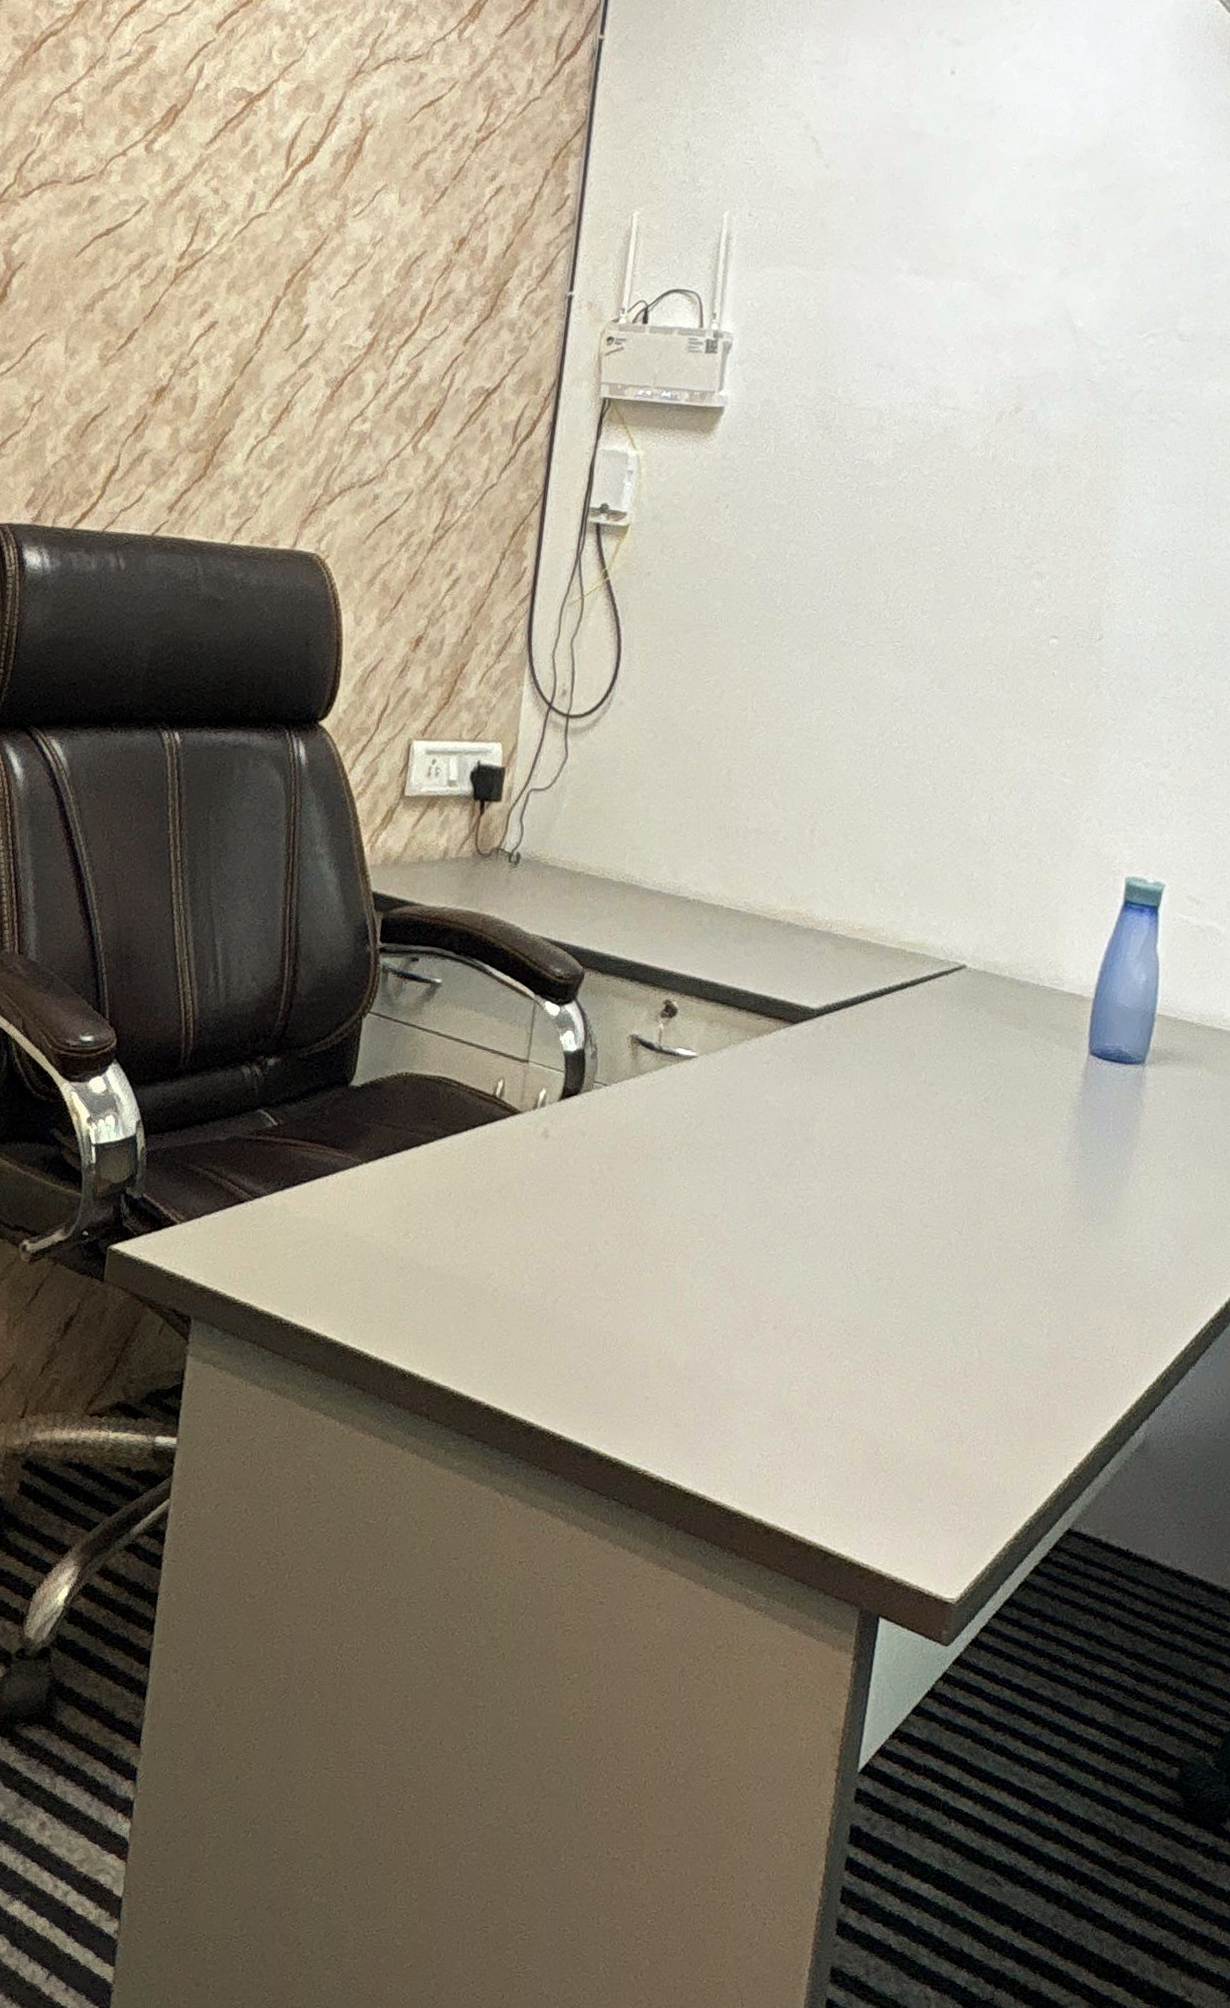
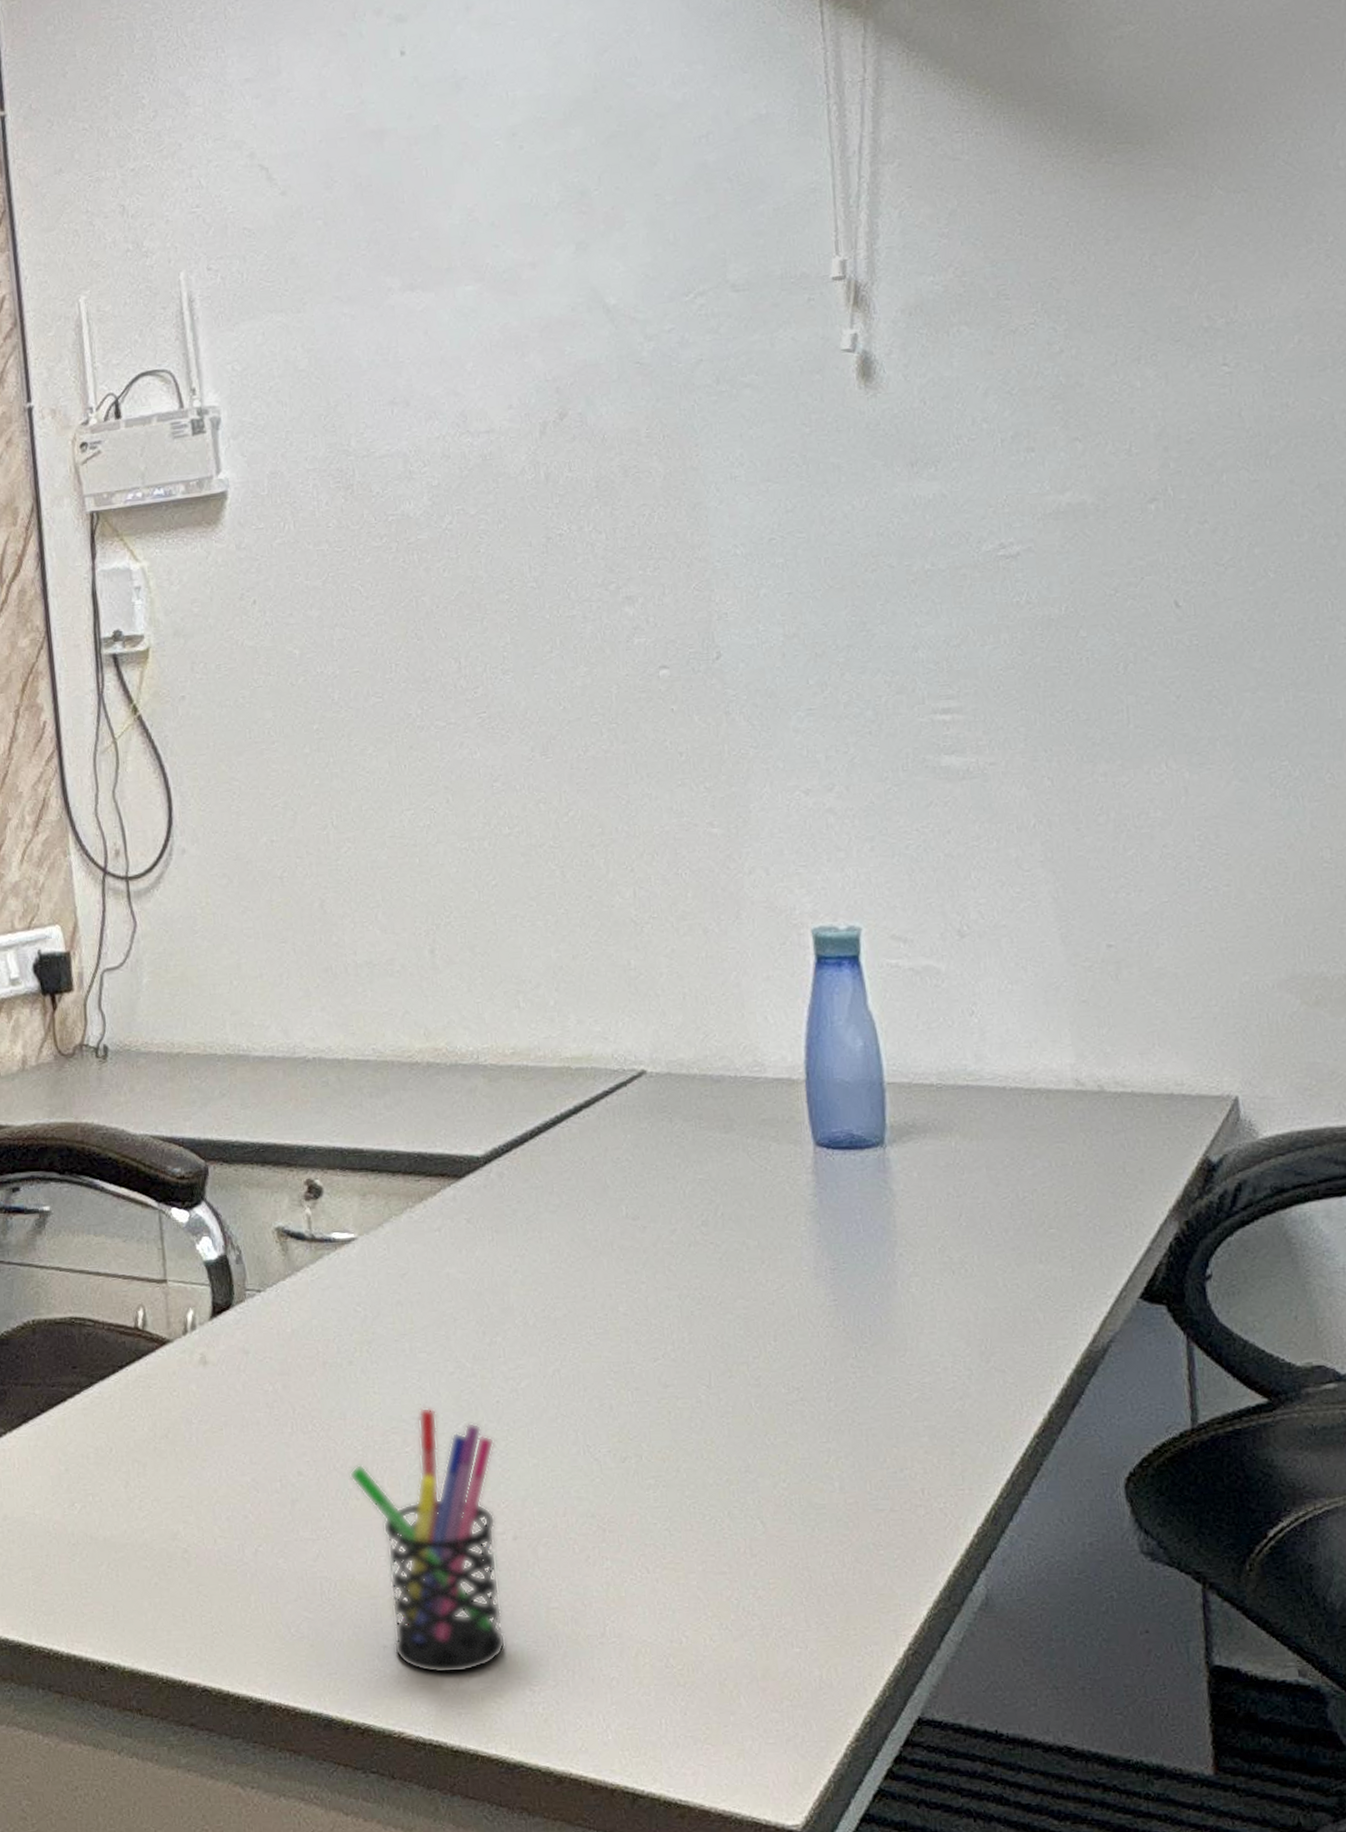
pen holder: none [648,1207,775,1431] -> present [350,1407,506,1674]

